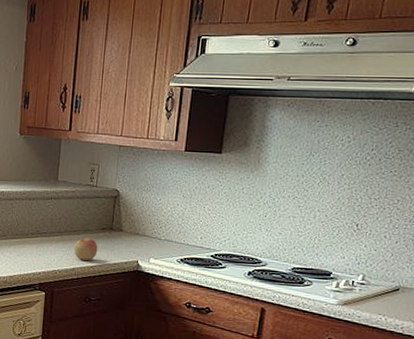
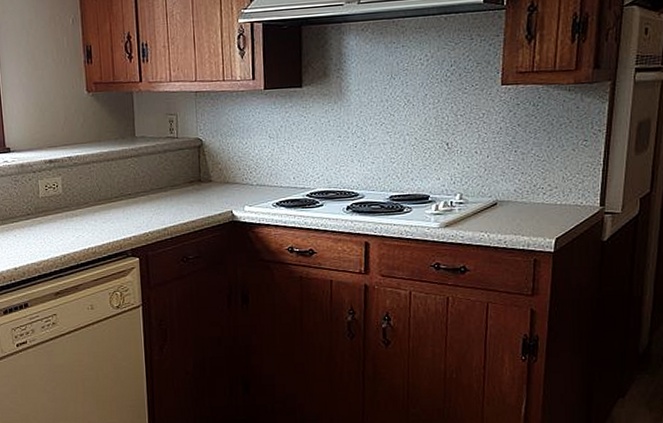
apple: present [74,237,98,261] -> none [163,193,189,218]

